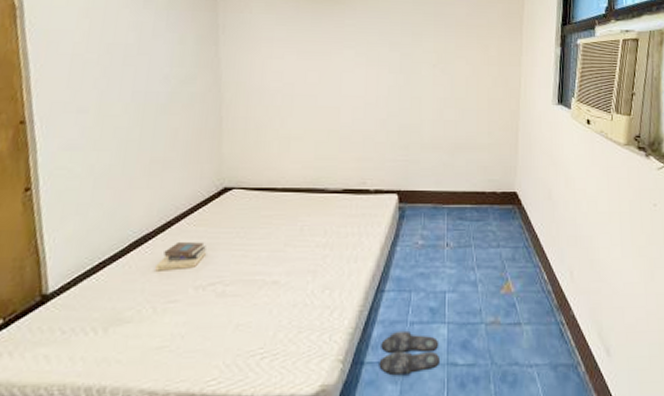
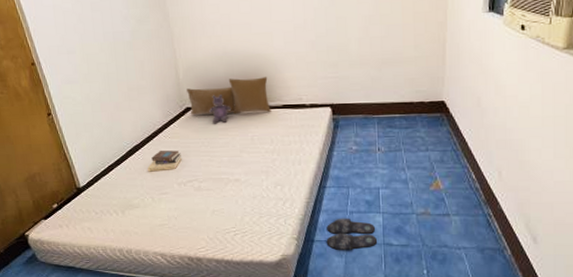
pillow: none [228,165,287,197] -> present [187,86,235,115]
stuffed animal: none [253,174,281,210] -> present [209,95,232,124]
pillow: none [282,156,329,199] -> present [228,77,271,114]

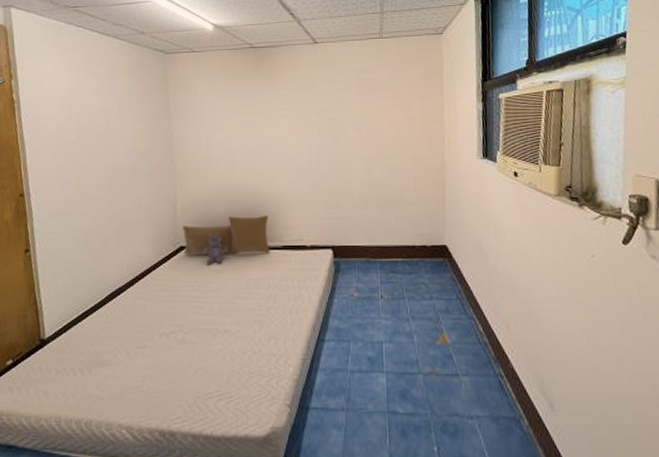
books: present [147,150,181,172] -> none [127,295,168,320]
slippers: present [326,218,377,251] -> none [323,378,380,422]

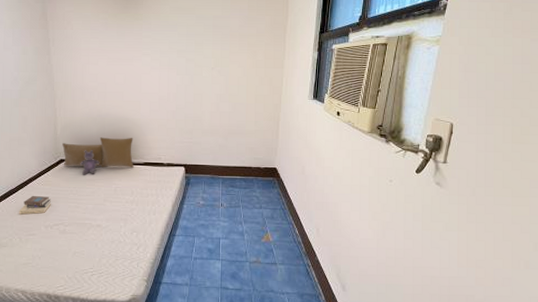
books: none [127,295,168,320] -> present [19,196,51,215]

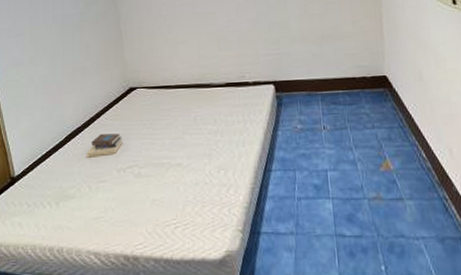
pillow: present [62,143,104,167] -> none [131,65,179,96]
stuffed animal: present [80,150,100,175] -> none [152,74,175,105]
pillow: present [100,137,134,168] -> none [172,55,214,94]

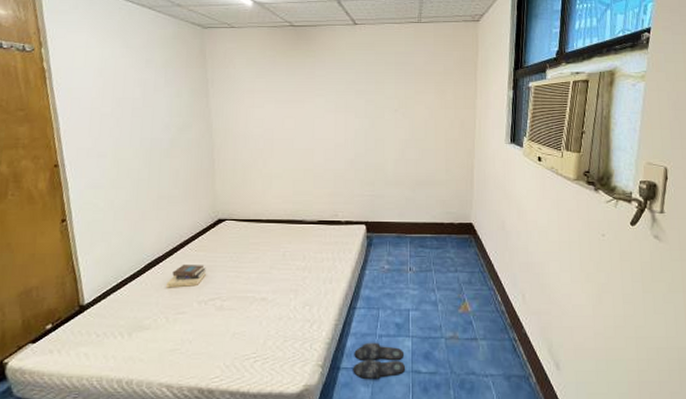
slippers: none [273,205,328,245] -> present [353,342,405,380]

